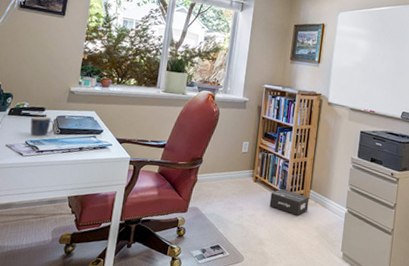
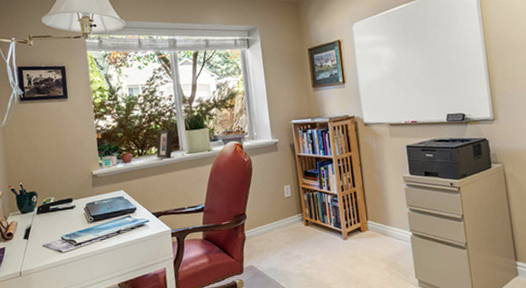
mug: present [30,116,55,139] -> none [61,207,87,232]
picture frame: none [134,65,155,93] -> present [156,129,173,159]
box: present [269,188,310,217] -> none [326,226,370,252]

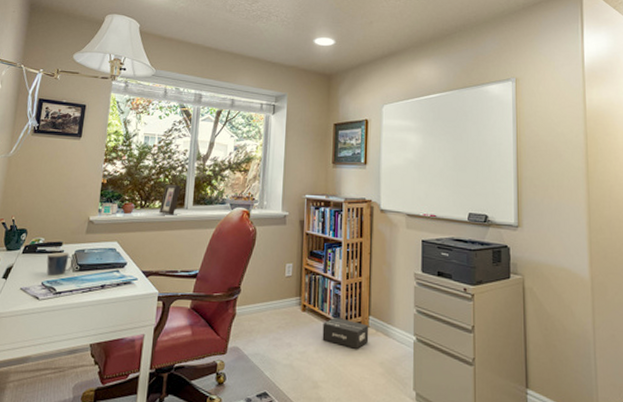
mug: none [61,207,87,232] -> present [46,252,74,278]
planter: present [183,111,213,155] -> none [188,171,219,215]
box: none [326,226,370,252] -> present [322,316,369,350]

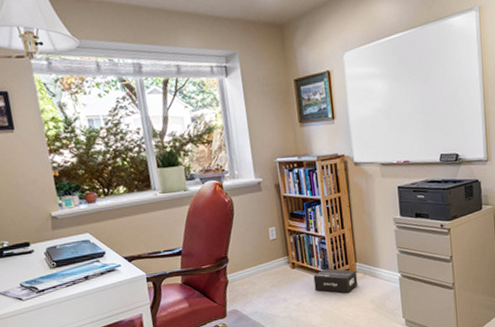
mug: present [46,252,74,278] -> none [17,252,49,279]
picture frame: present [159,184,181,215] -> none [125,166,144,199]
planter: none [188,171,219,215] -> present [153,147,190,195]

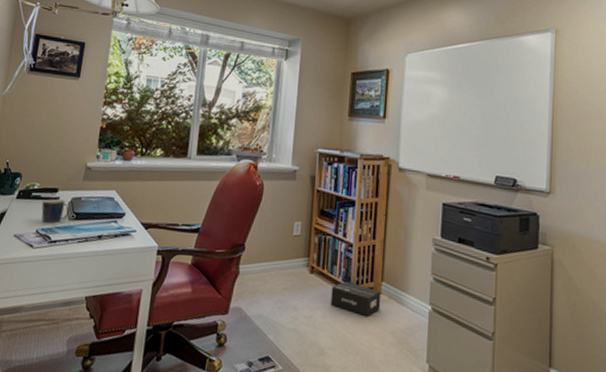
mug: none [17,252,49,279] -> present [41,199,70,226]
planter: present [153,147,190,195] -> none [192,119,225,167]

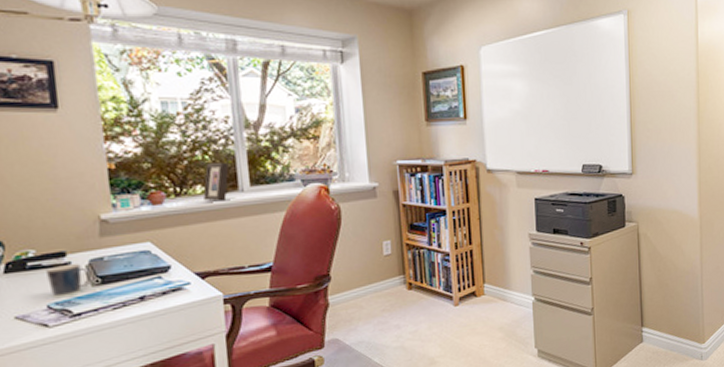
picture frame: none [160,131,184,165] -> present [203,162,229,202]
box: present [330,280,382,317] -> none [433,290,486,320]

